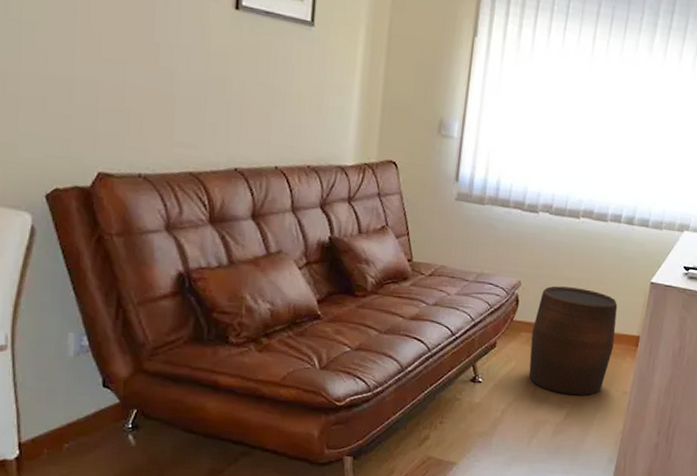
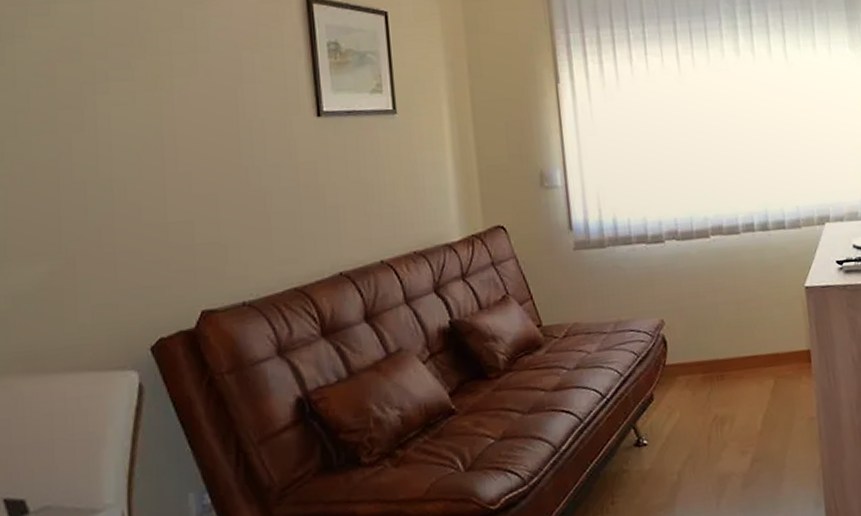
stool: present [529,285,618,396] -> none [688,311,785,437]

